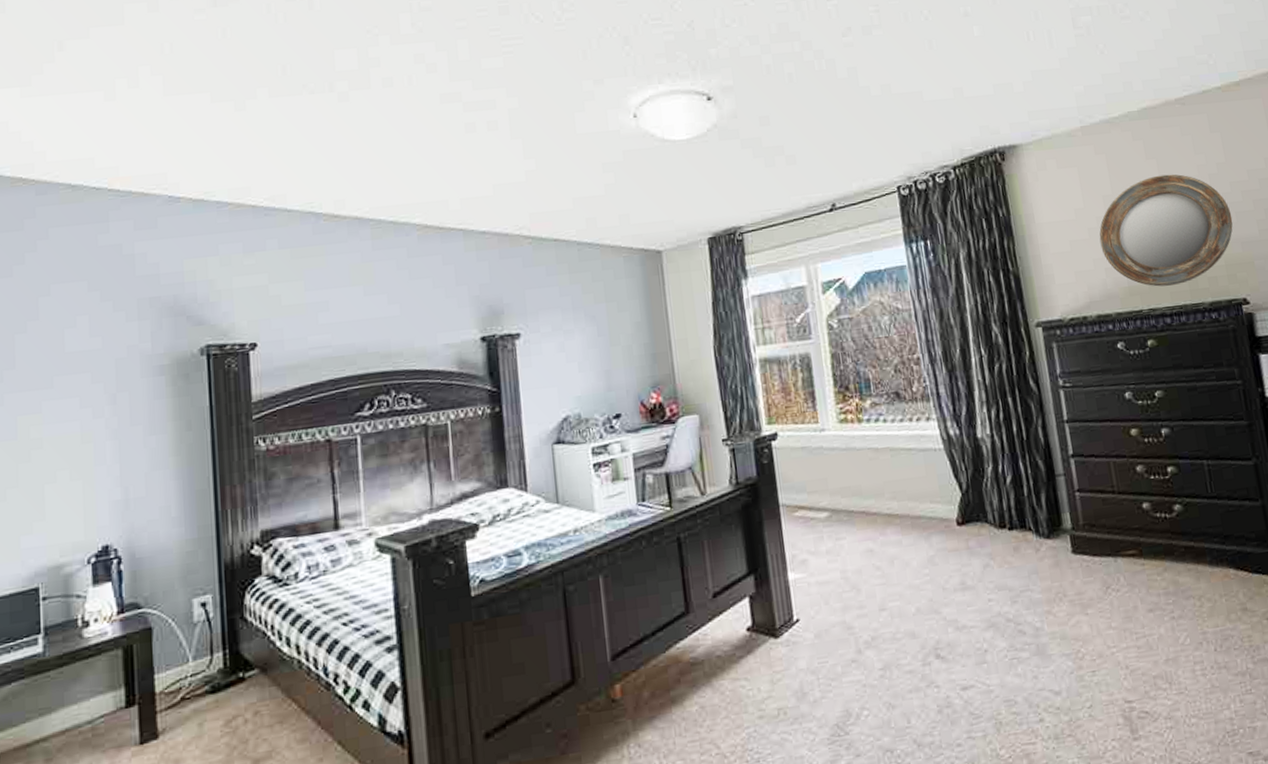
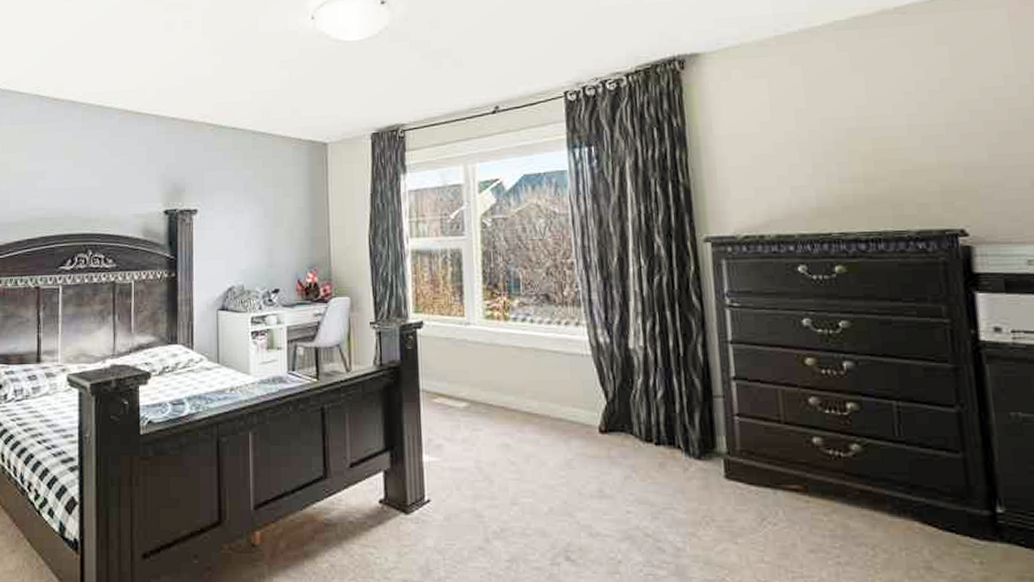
home mirror: present [1099,174,1233,287] -> none [787,89,956,210]

